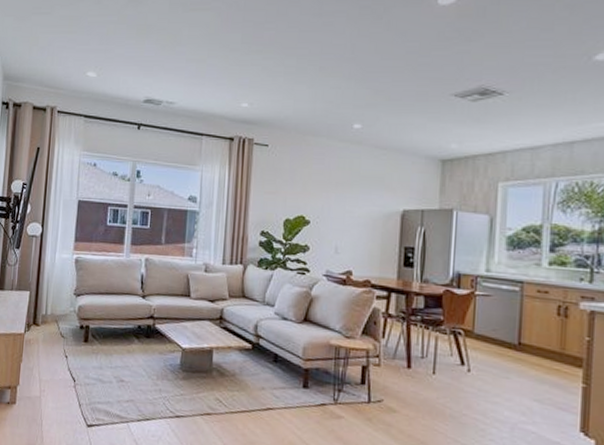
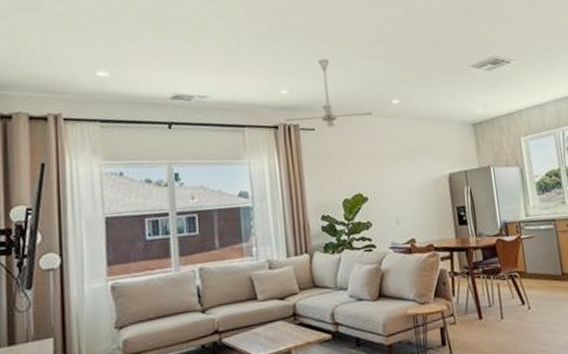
ceiling fan: none [240,75,331,145] -> present [284,59,373,127]

